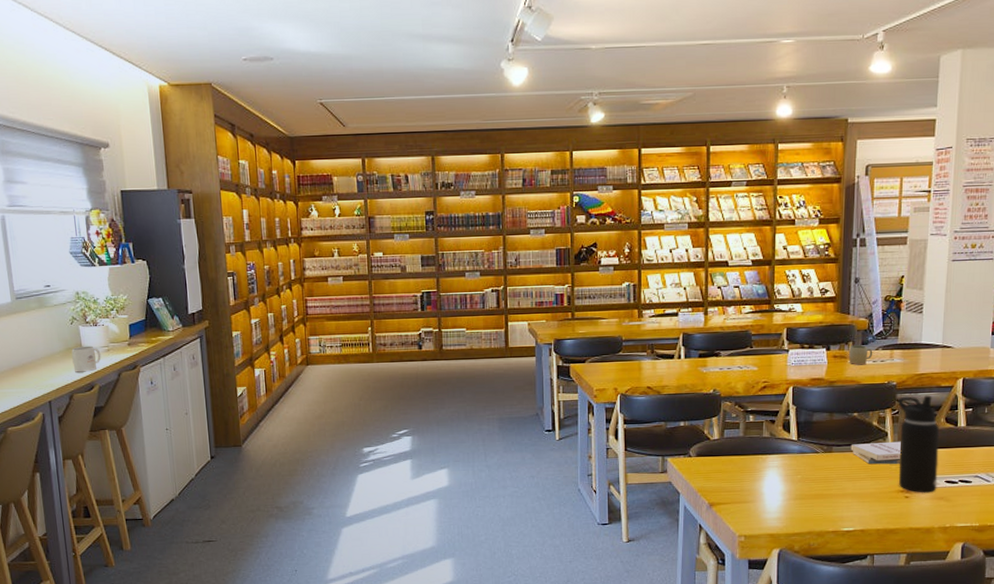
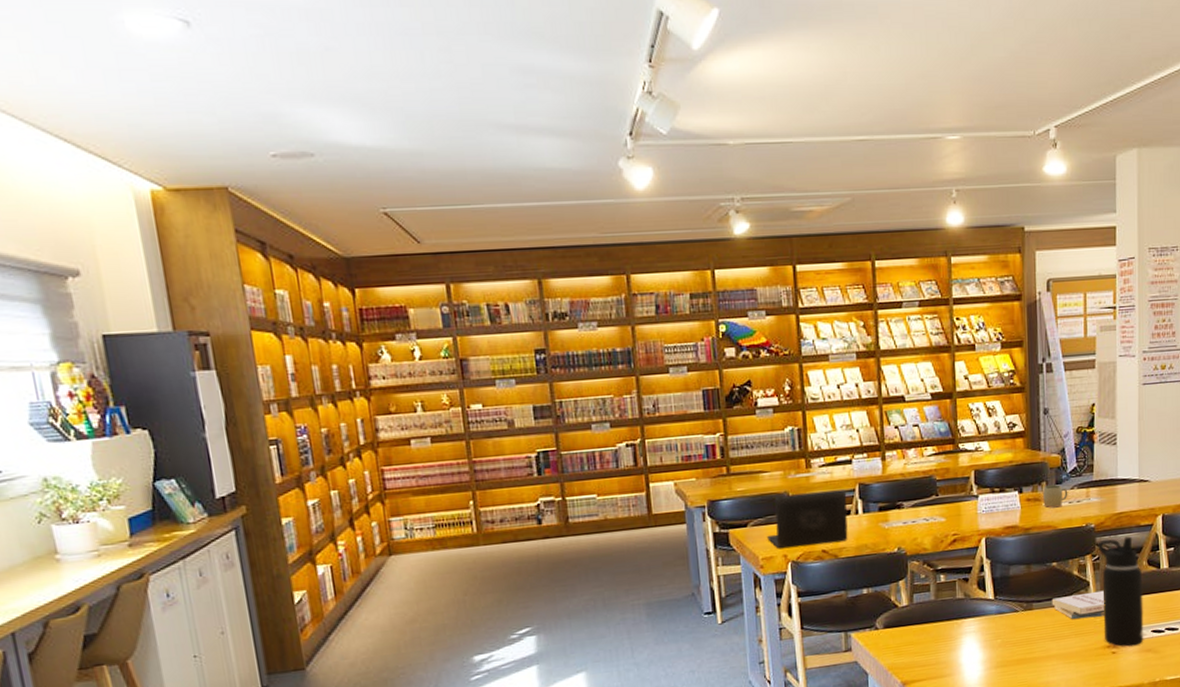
mug: present [71,346,101,372] -> none [41,551,89,590]
laptop: none [602,337,672,382] -> present [767,490,848,548]

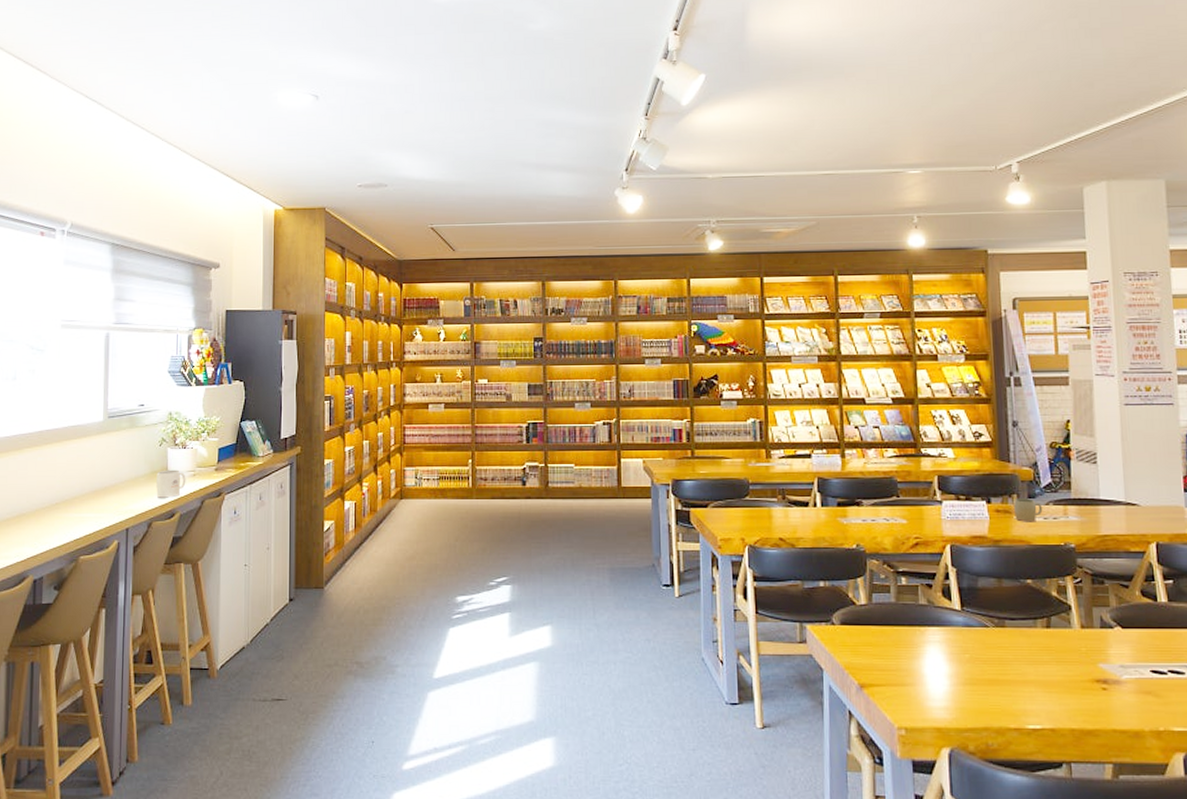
mug: none [41,551,89,590] -> present [156,469,186,498]
laptop: present [767,490,848,548] -> none [726,482,806,531]
books: present [1052,590,1104,619] -> none [1027,617,1091,645]
water bottle: present [1097,536,1144,646] -> none [1078,561,1142,685]

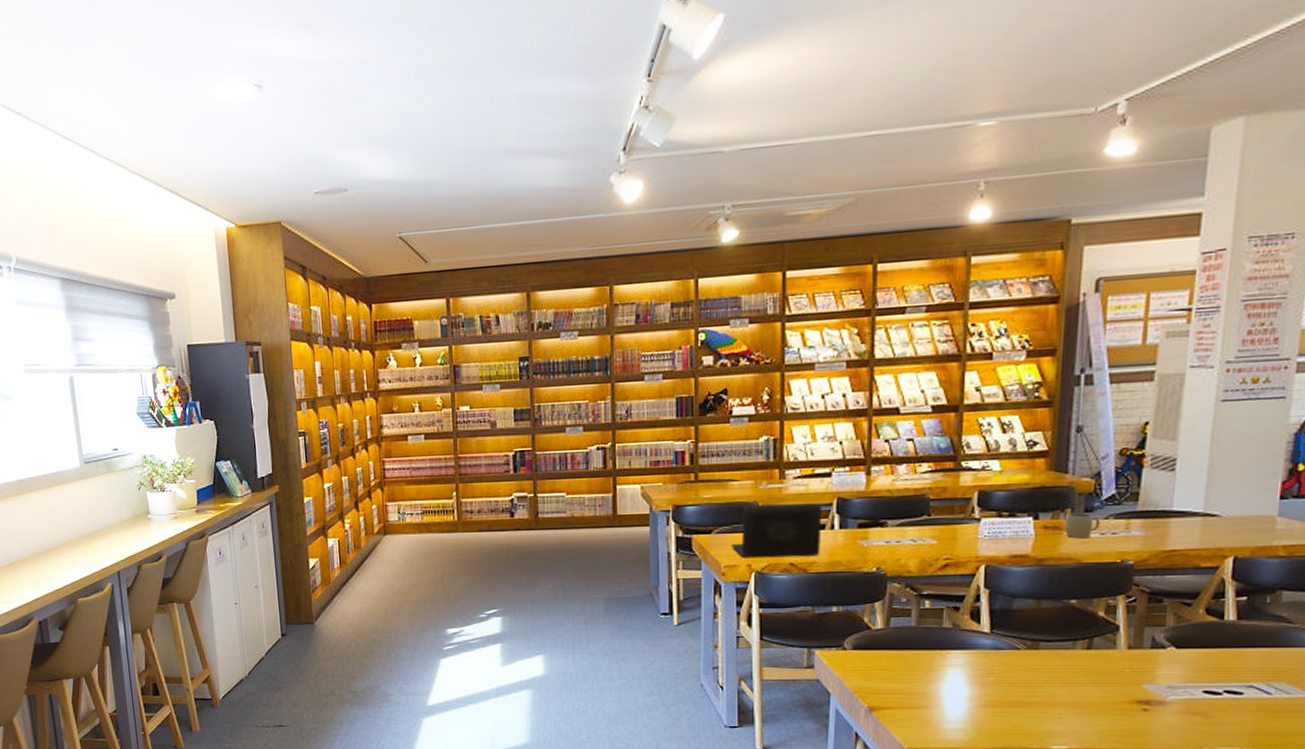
mug: present [156,469,186,498] -> none [139,513,169,541]
laptop: none [726,482,806,531] -> present [732,503,823,557]

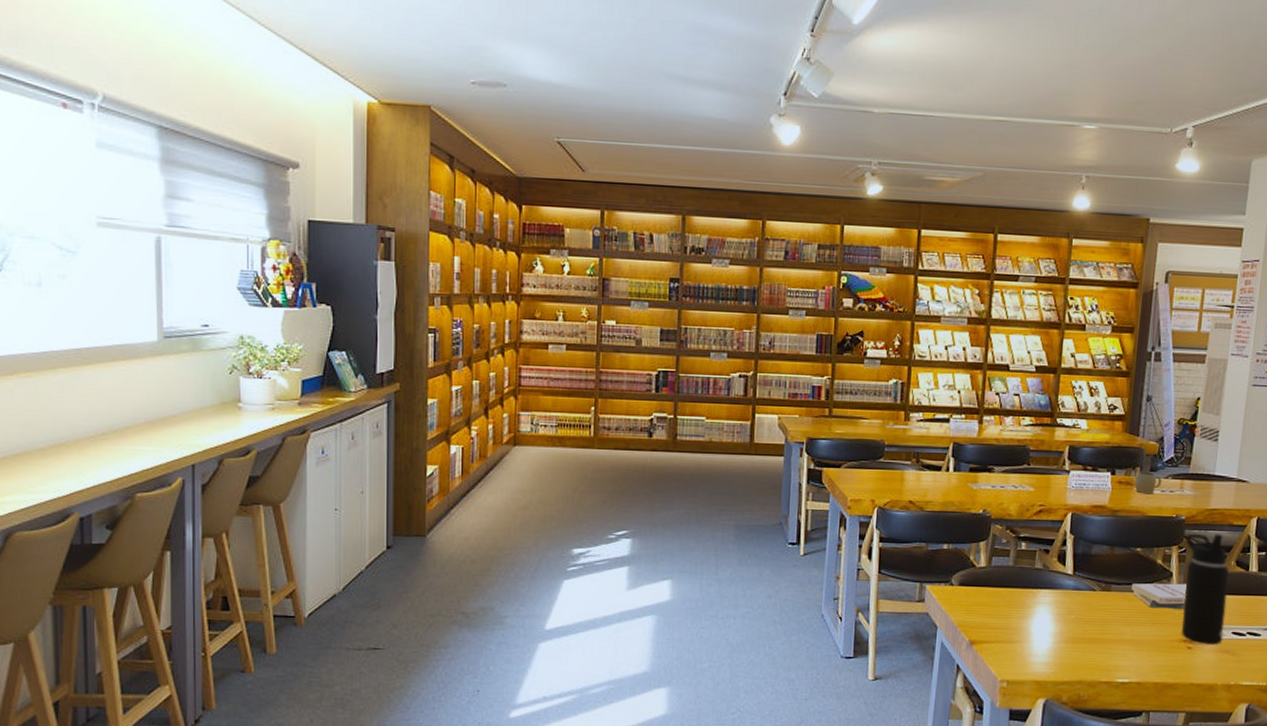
laptop: present [732,503,823,557] -> none [858,443,940,495]
books: none [1065,637,1139,667] -> present [1131,583,1187,609]
water bottle: none [1133,578,1197,705] -> present [1181,533,1230,644]

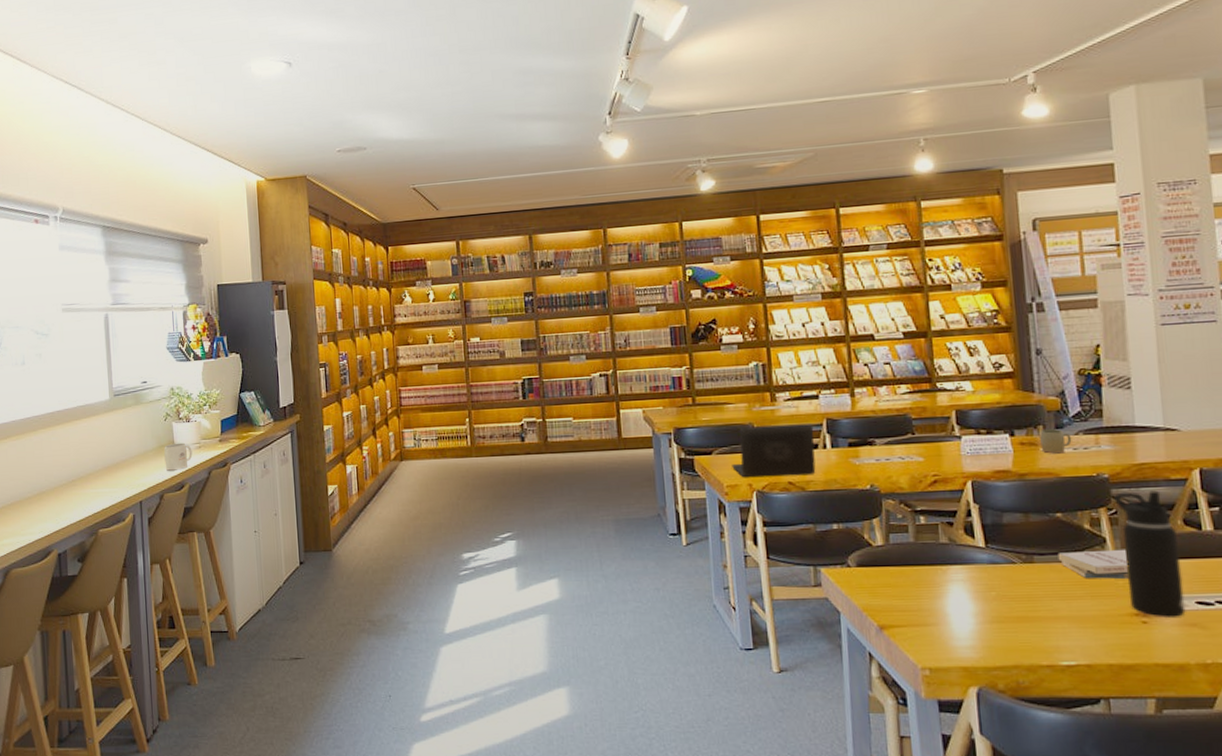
mug: none [227,401,263,433] -> present [164,442,193,471]
laptop: none [858,443,940,495] -> present [732,424,816,477]

